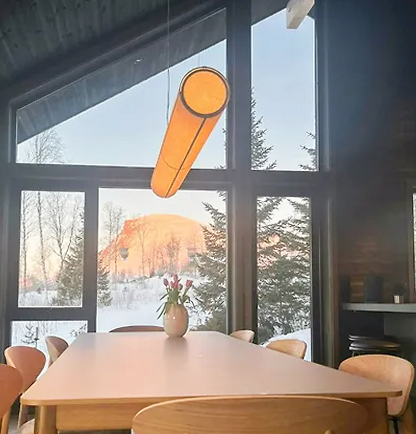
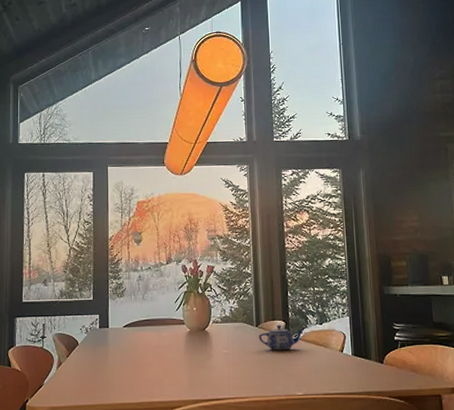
teapot: none [231,333,270,357] -> present [259,324,304,351]

